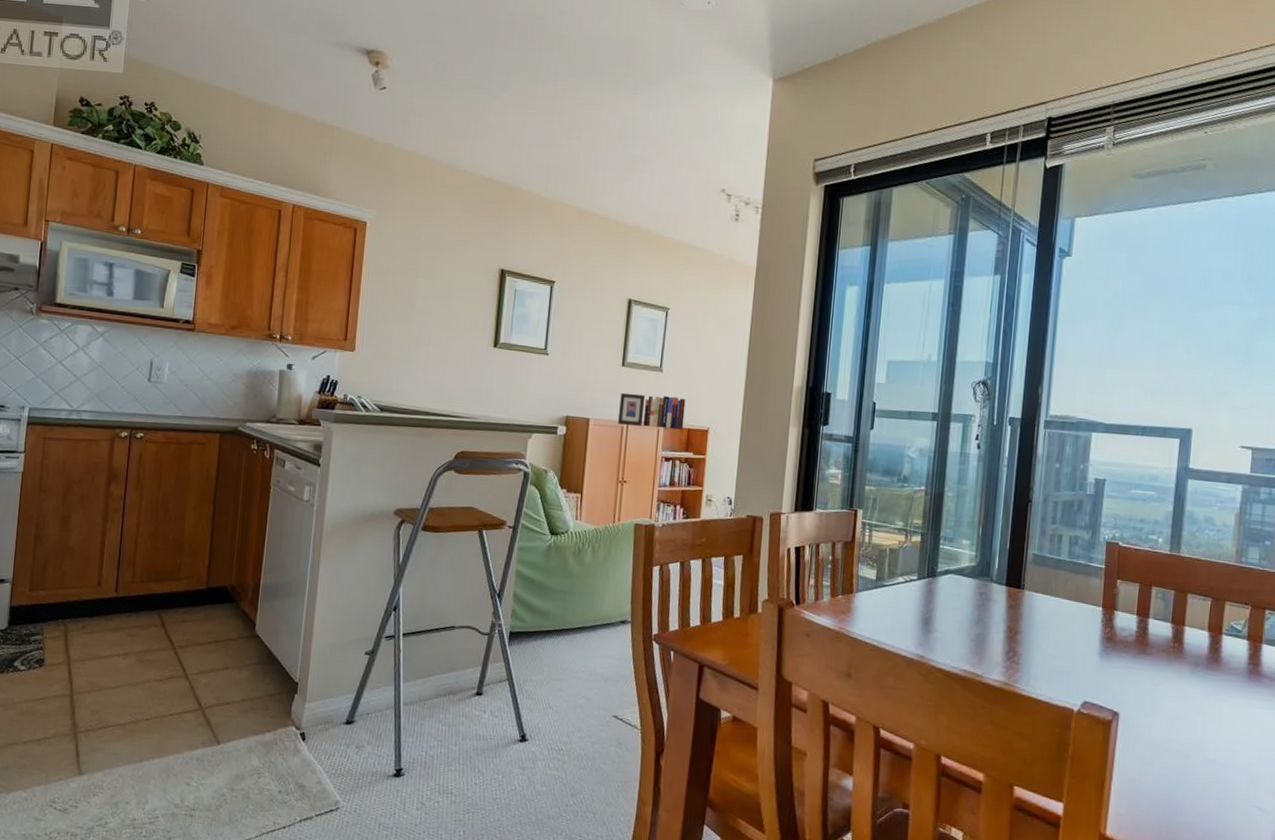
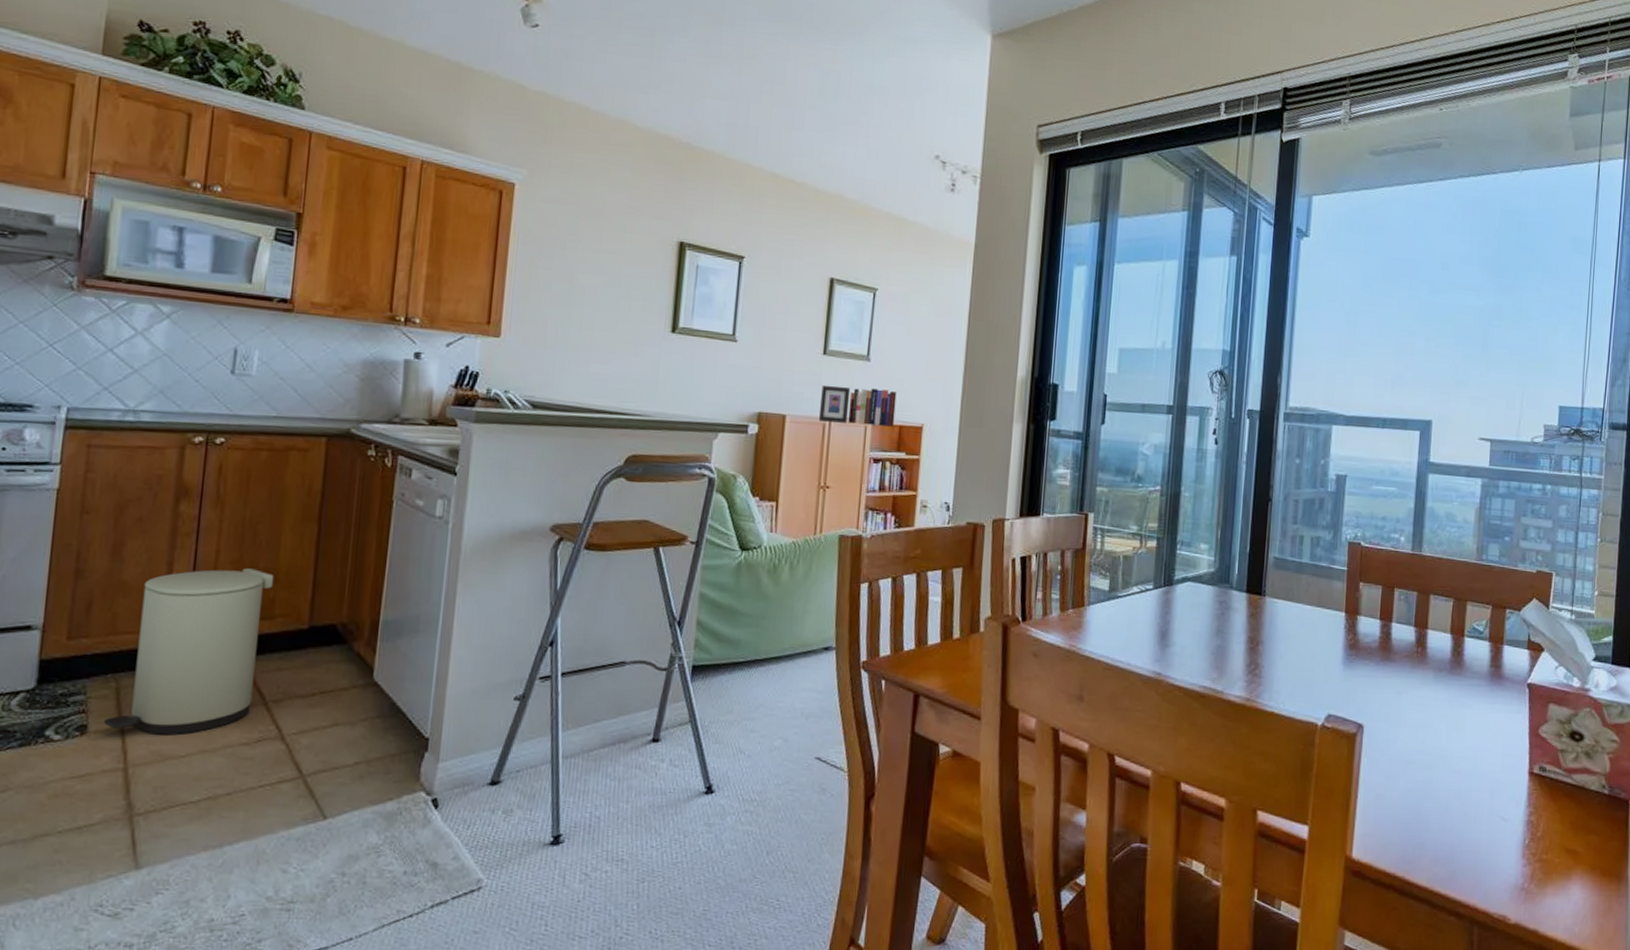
pedal bin: none [55,539,181,671] -> present [103,568,275,735]

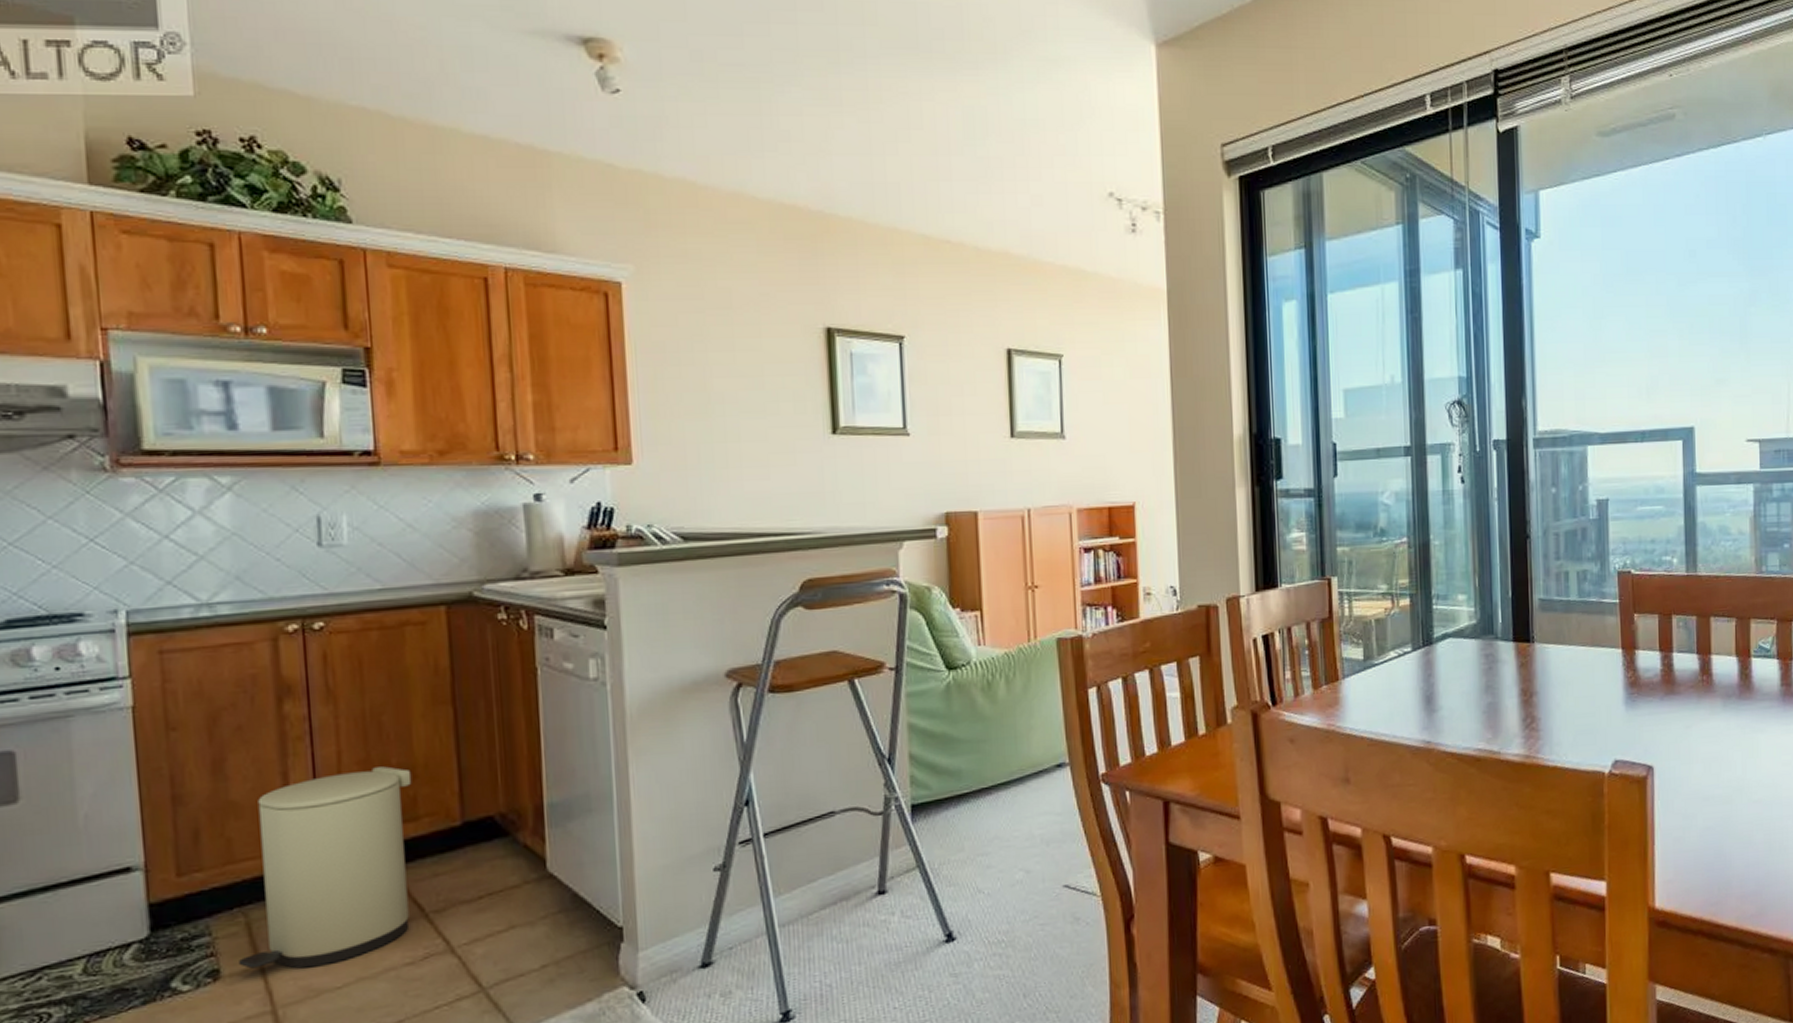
picture frame: present [818,386,851,423] -> none [1014,472,1049,514]
books: present [848,388,897,427] -> none [1048,468,1102,512]

